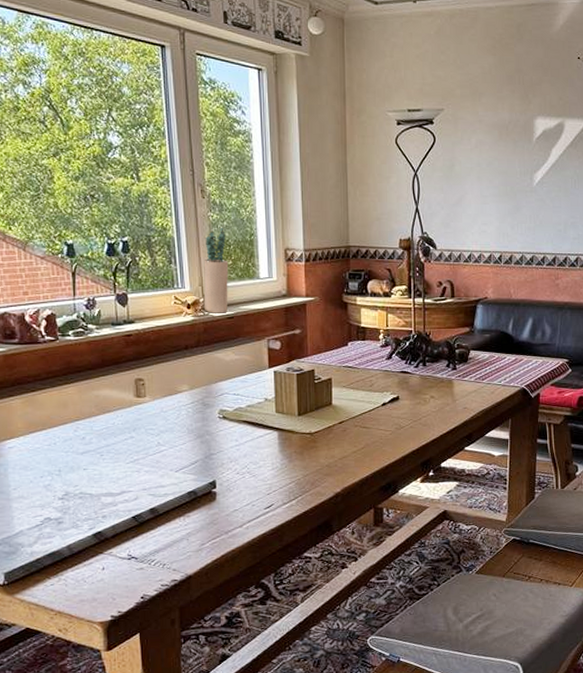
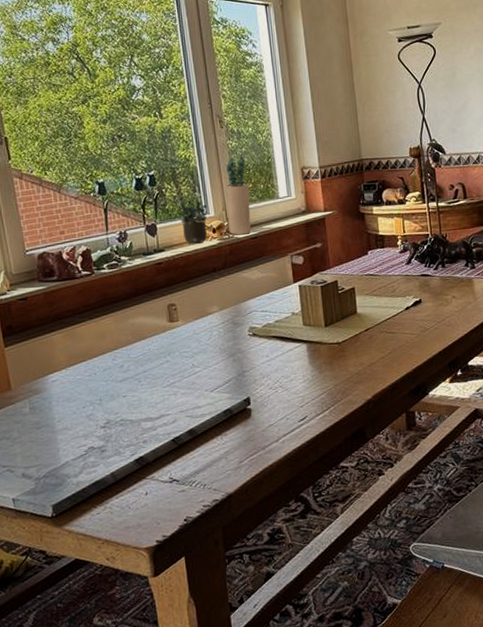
potted plant: none [145,259,183,318] -> present [171,190,207,244]

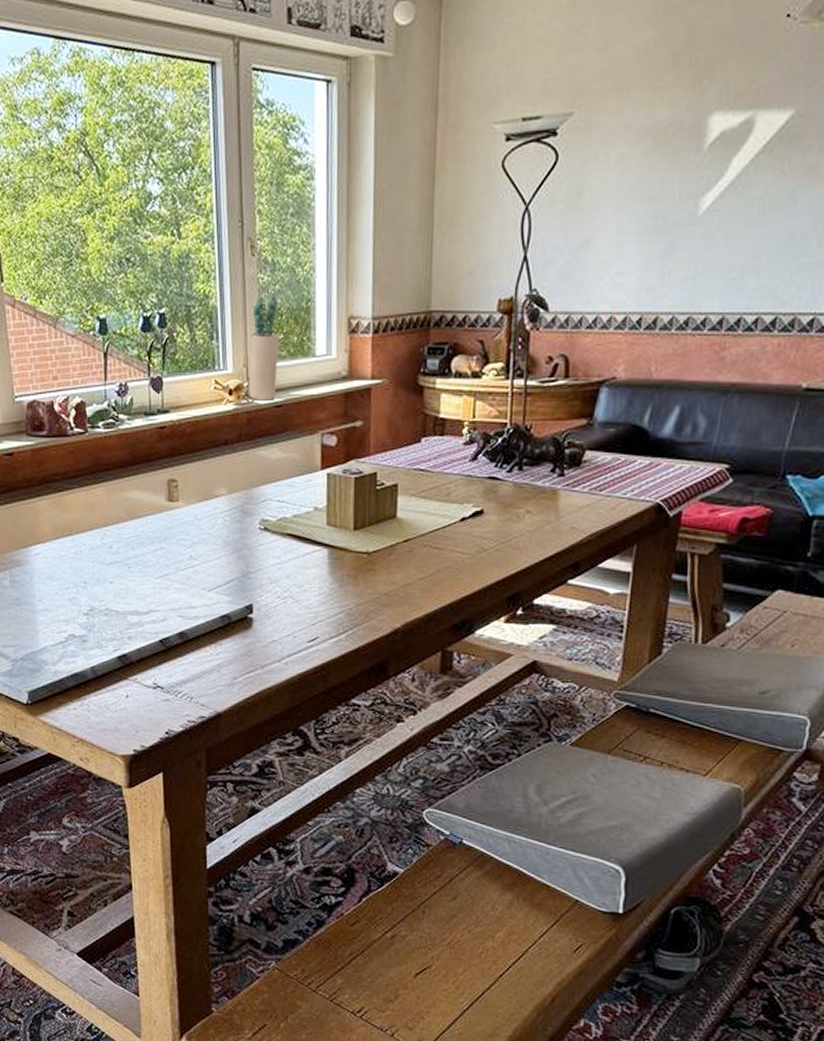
potted plant: present [171,190,207,244] -> none [183,335,225,407]

